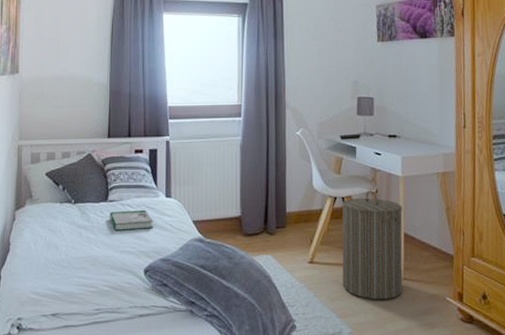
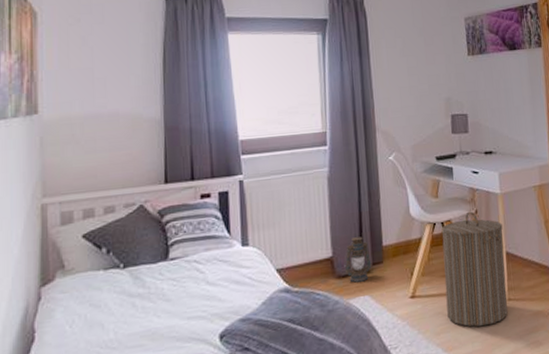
book: present [110,209,154,230] -> none [172,263,229,294]
lantern: none [250,201,275,242] -> present [344,237,372,283]

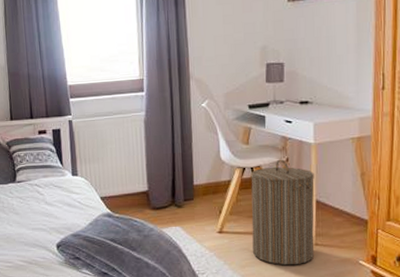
lantern: present [344,237,372,283] -> none [158,175,183,215]

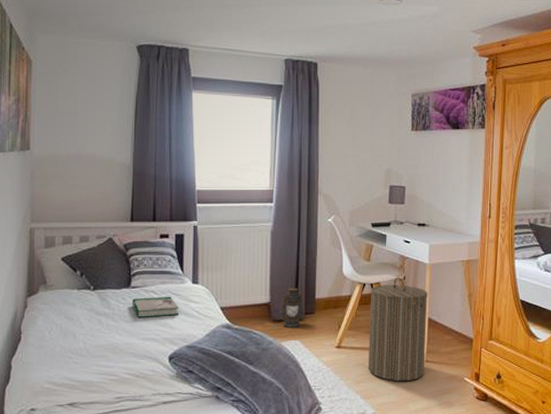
book: none [19,188,62,209] -> present [132,296,180,317]
lantern: none [158,175,183,215] -> present [279,288,304,328]

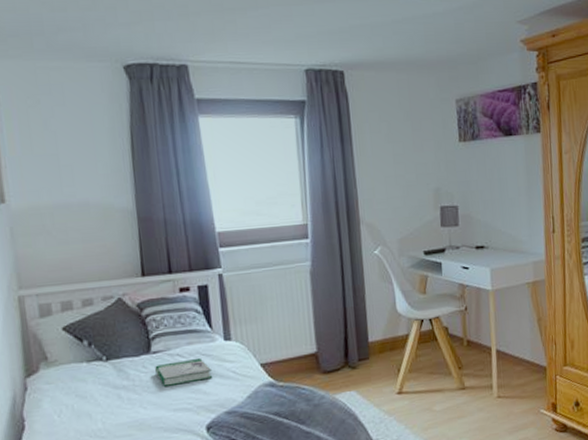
lantern: present [279,288,304,328] -> none [329,332,358,378]
laundry hamper: present [368,277,428,382] -> none [429,308,497,423]

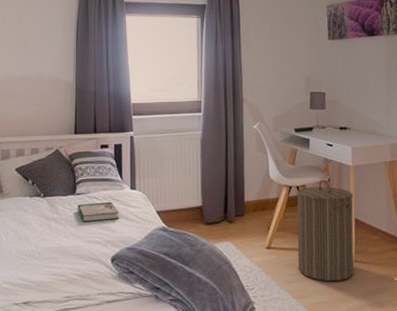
laundry hamper: none [429,308,497,423] -> present [296,179,354,282]

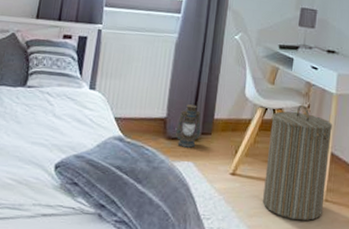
book: present [78,201,120,222] -> none [25,98,73,122]
lantern: none [211,192,234,230] -> present [175,104,201,148]

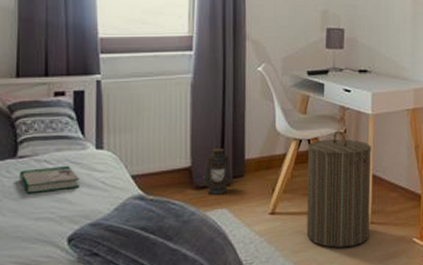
book: none [25,98,73,122] -> present [20,165,80,193]

